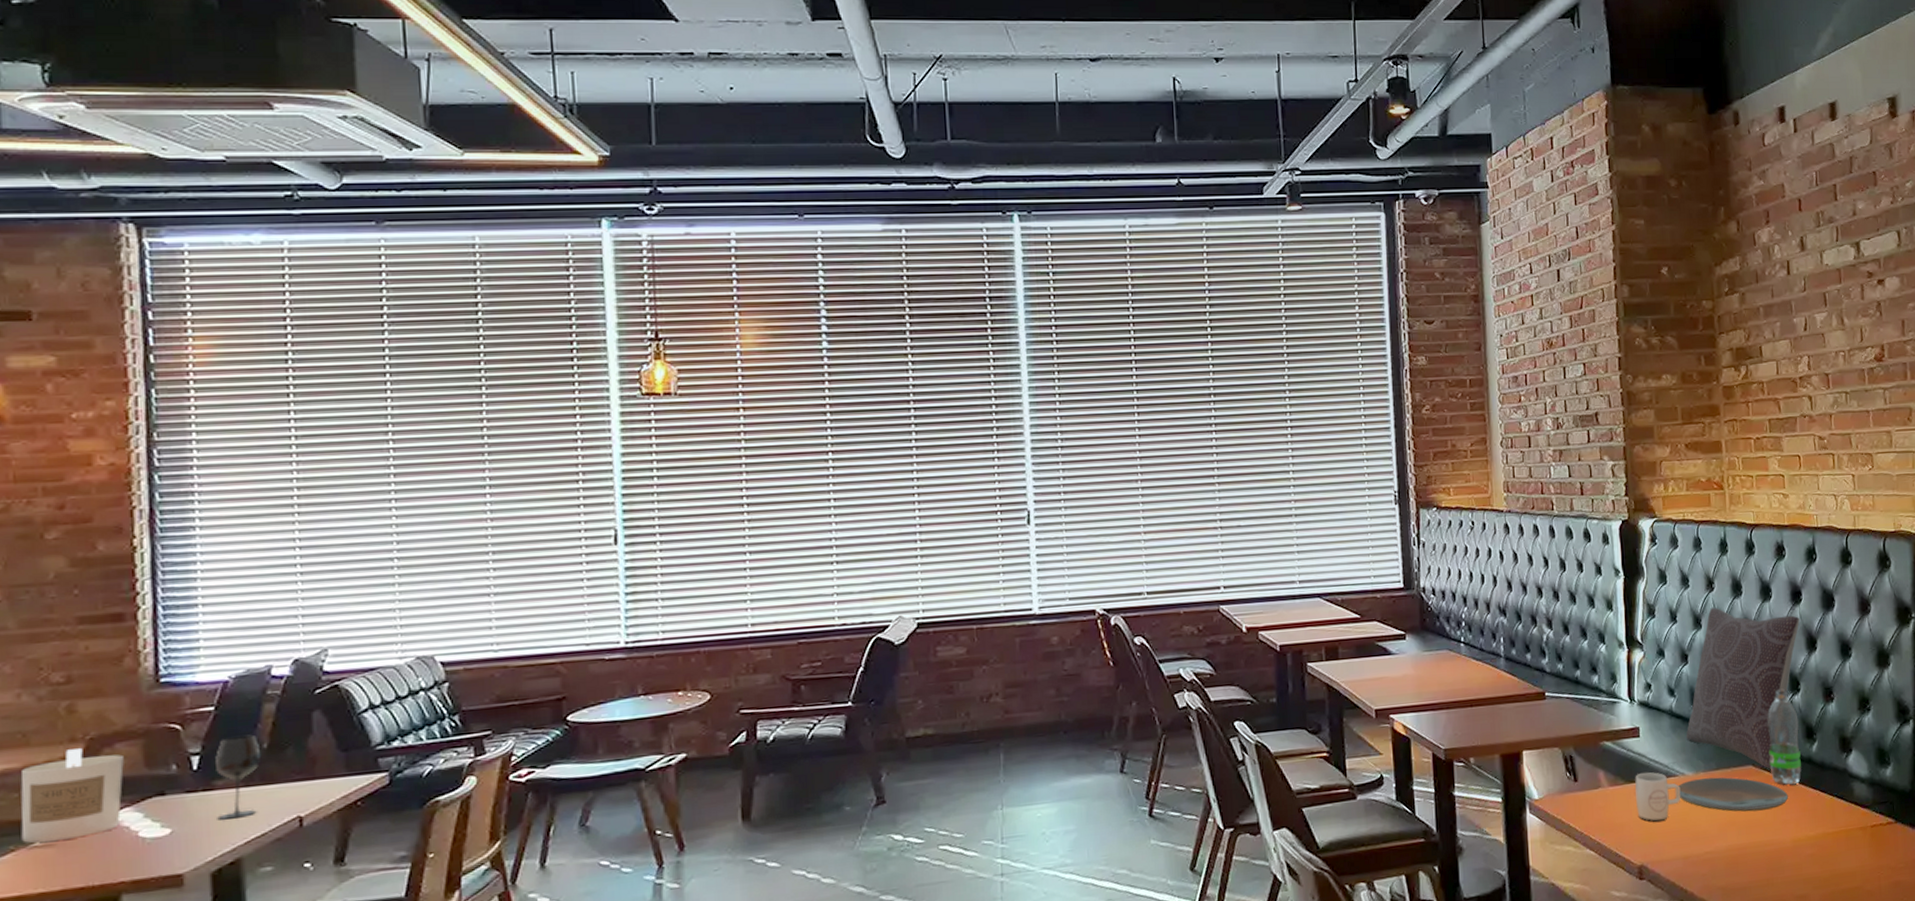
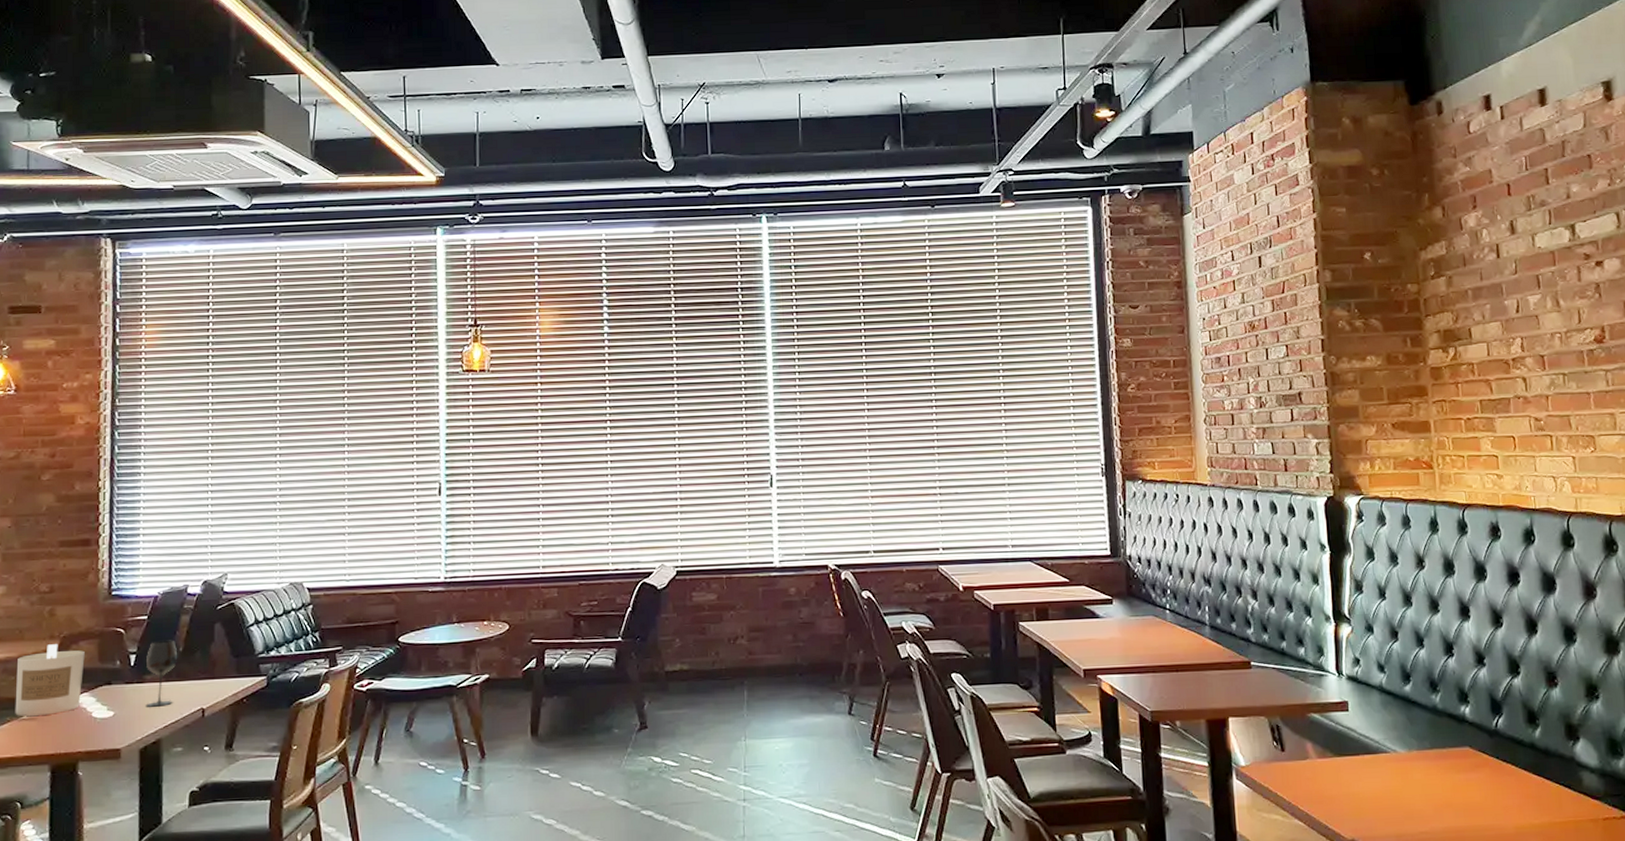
mug: present [1634,772,1681,822] -> none [1344,746,1393,797]
plate: present [1678,777,1788,812] -> none [1390,756,1510,794]
pillow: present [1686,607,1800,768] -> none [1397,586,1518,751]
bottle: present [1768,688,1802,786] -> none [1485,670,1524,770]

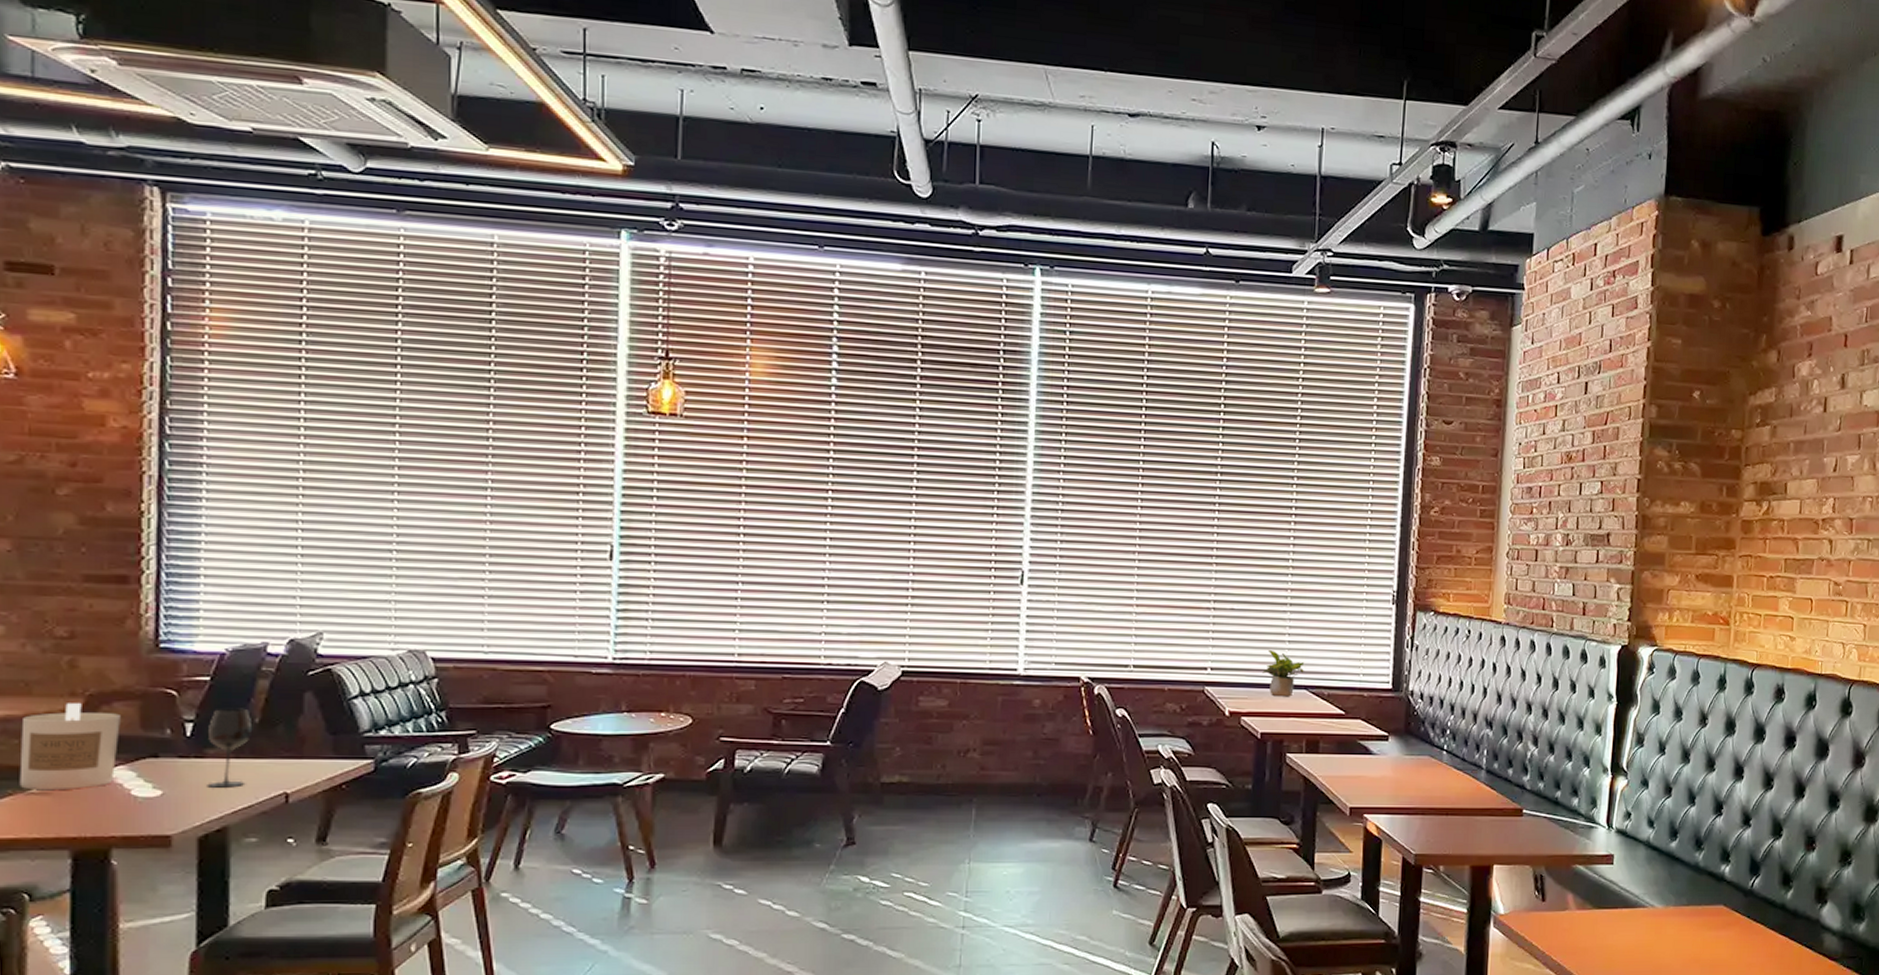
potted plant: none [989,527,1027,570] -> present [1262,649,1305,697]

